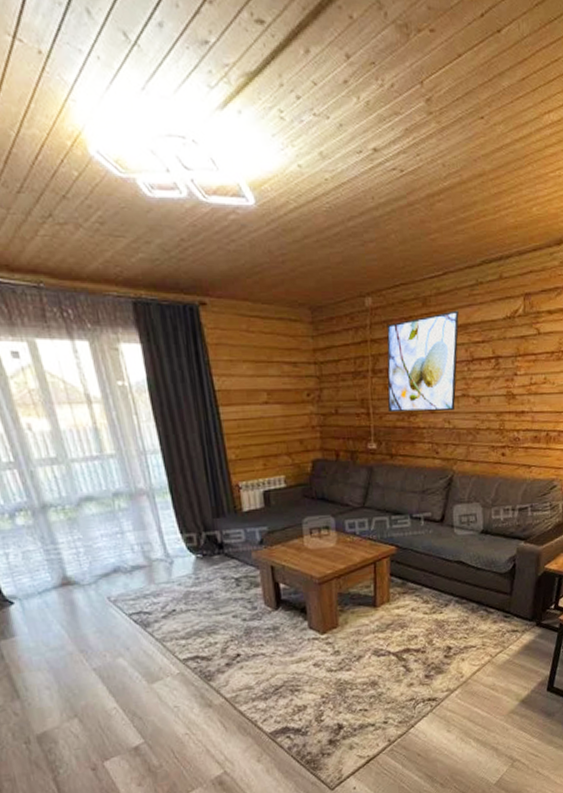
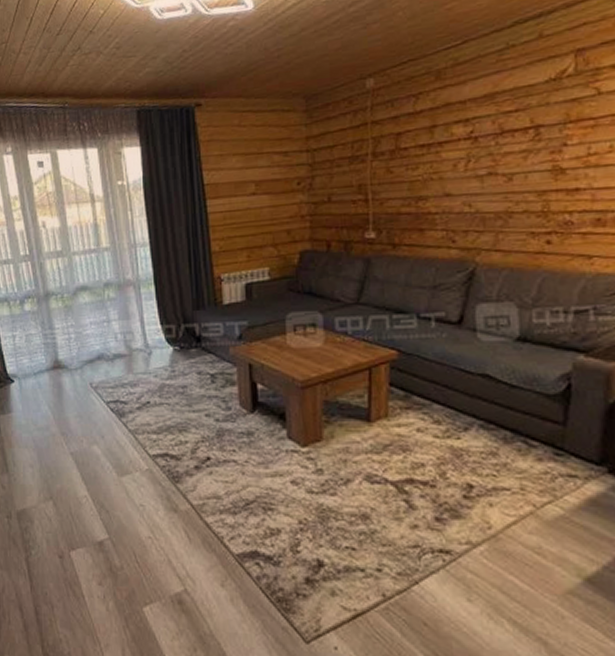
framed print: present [387,310,459,413] -> none [390,79,484,198]

